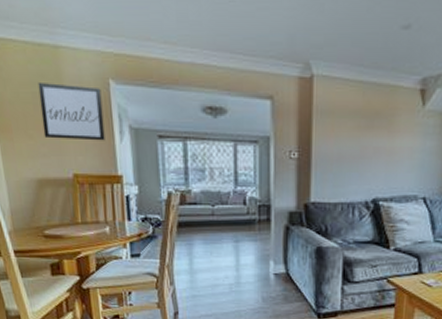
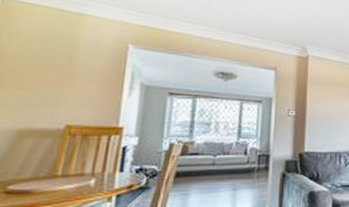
wall art: present [38,83,105,141] -> none [41,41,118,95]

